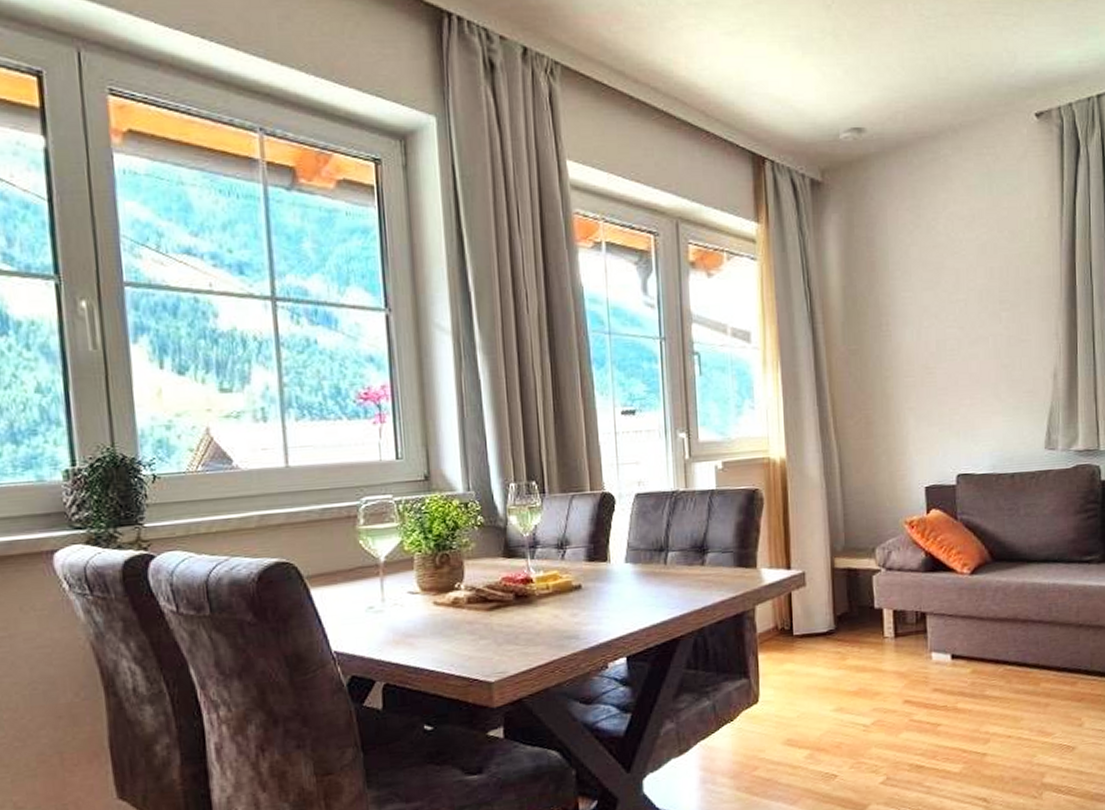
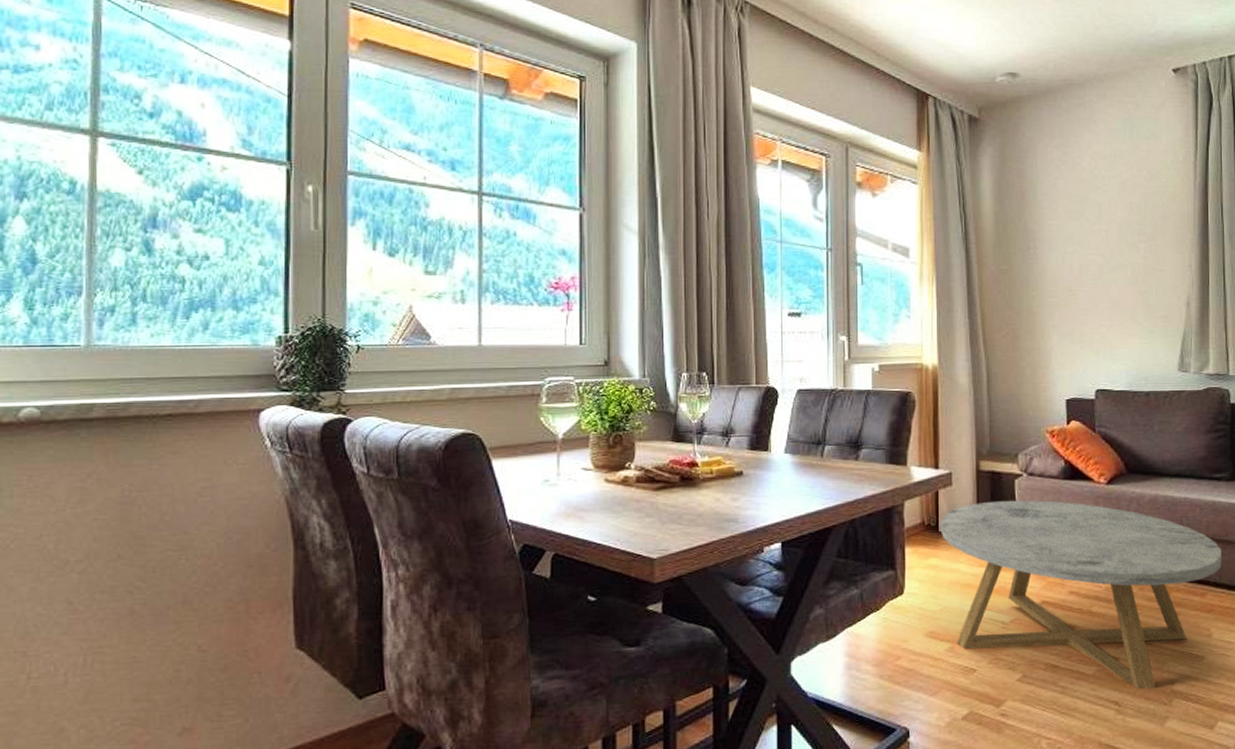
coffee table: none [794,595,1093,784] -> present [940,500,1221,689]

